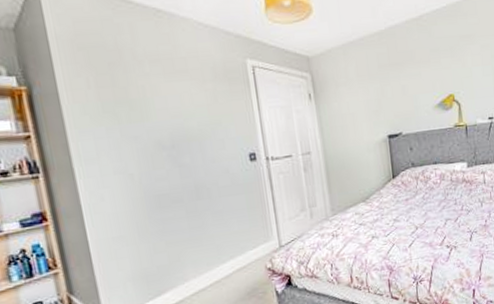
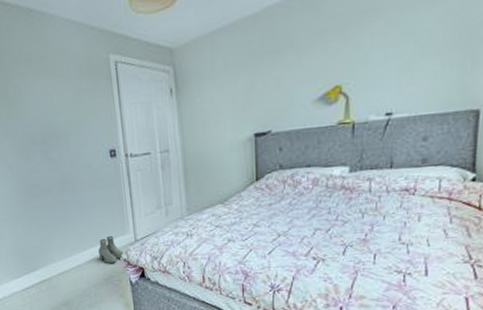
boots: none [238,244,268,275] -> present [98,236,124,263]

